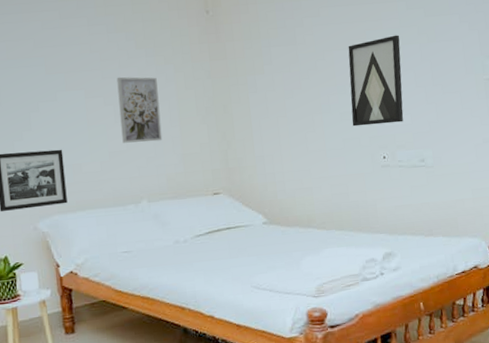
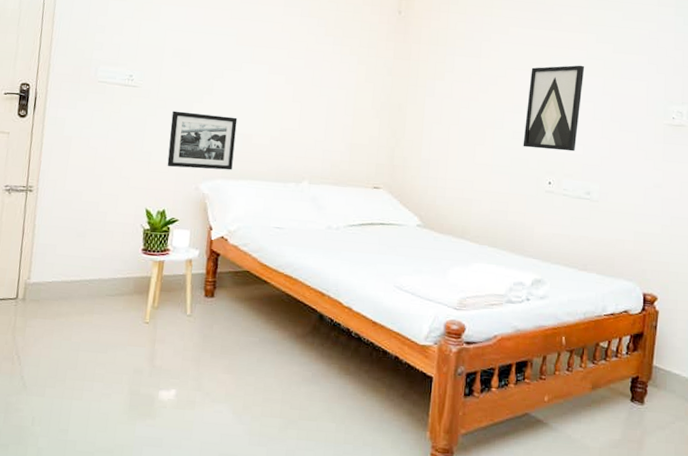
wall art: present [117,77,163,143] -> none [295,59,340,127]

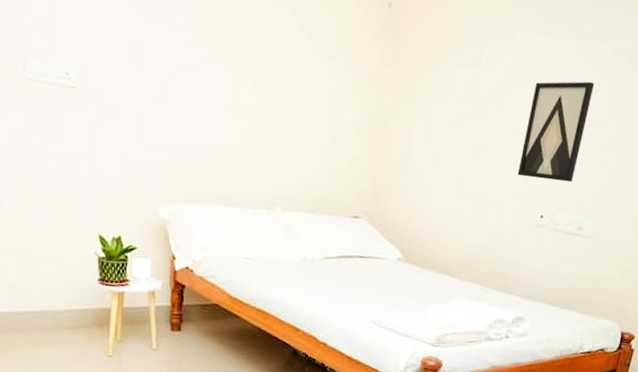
picture frame: present [167,111,238,170] -> none [119,119,199,193]

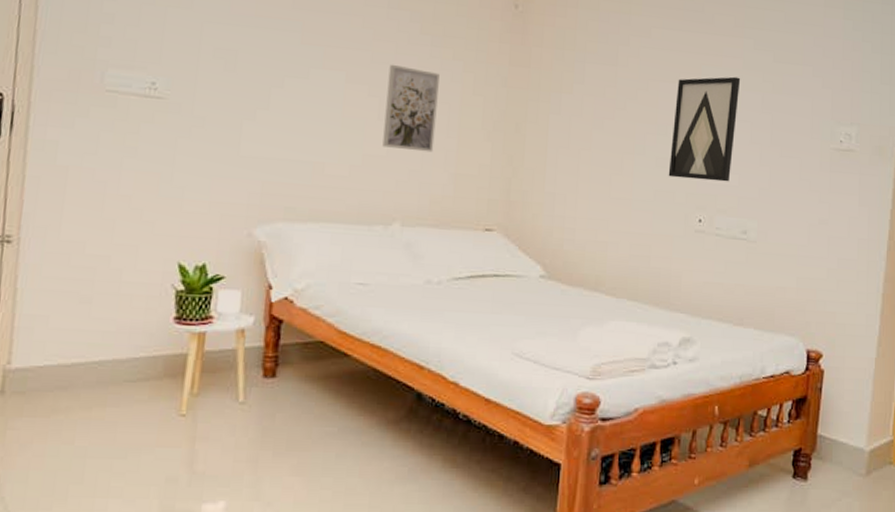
wall art: none [266,60,317,146] -> present [382,64,440,153]

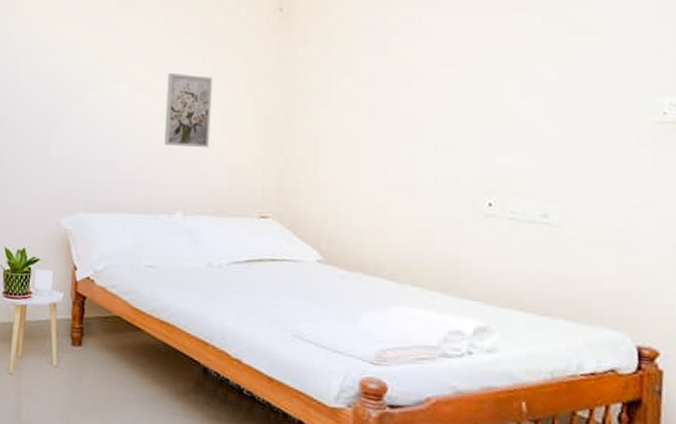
wall art: present [668,76,741,182] -> none [450,54,529,163]

